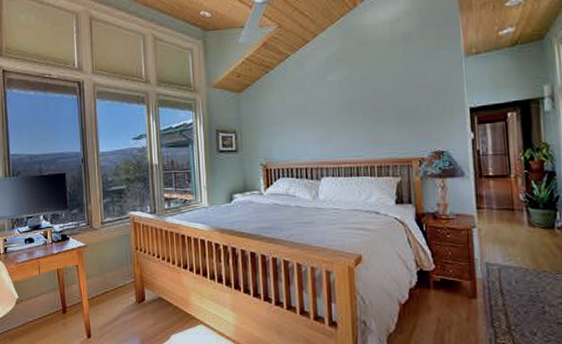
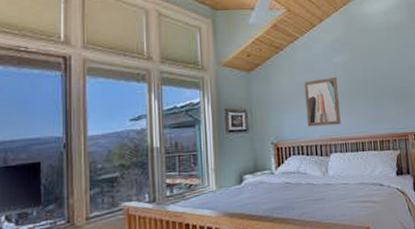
wall art: none [295,96,334,149] -> present [304,76,341,127]

